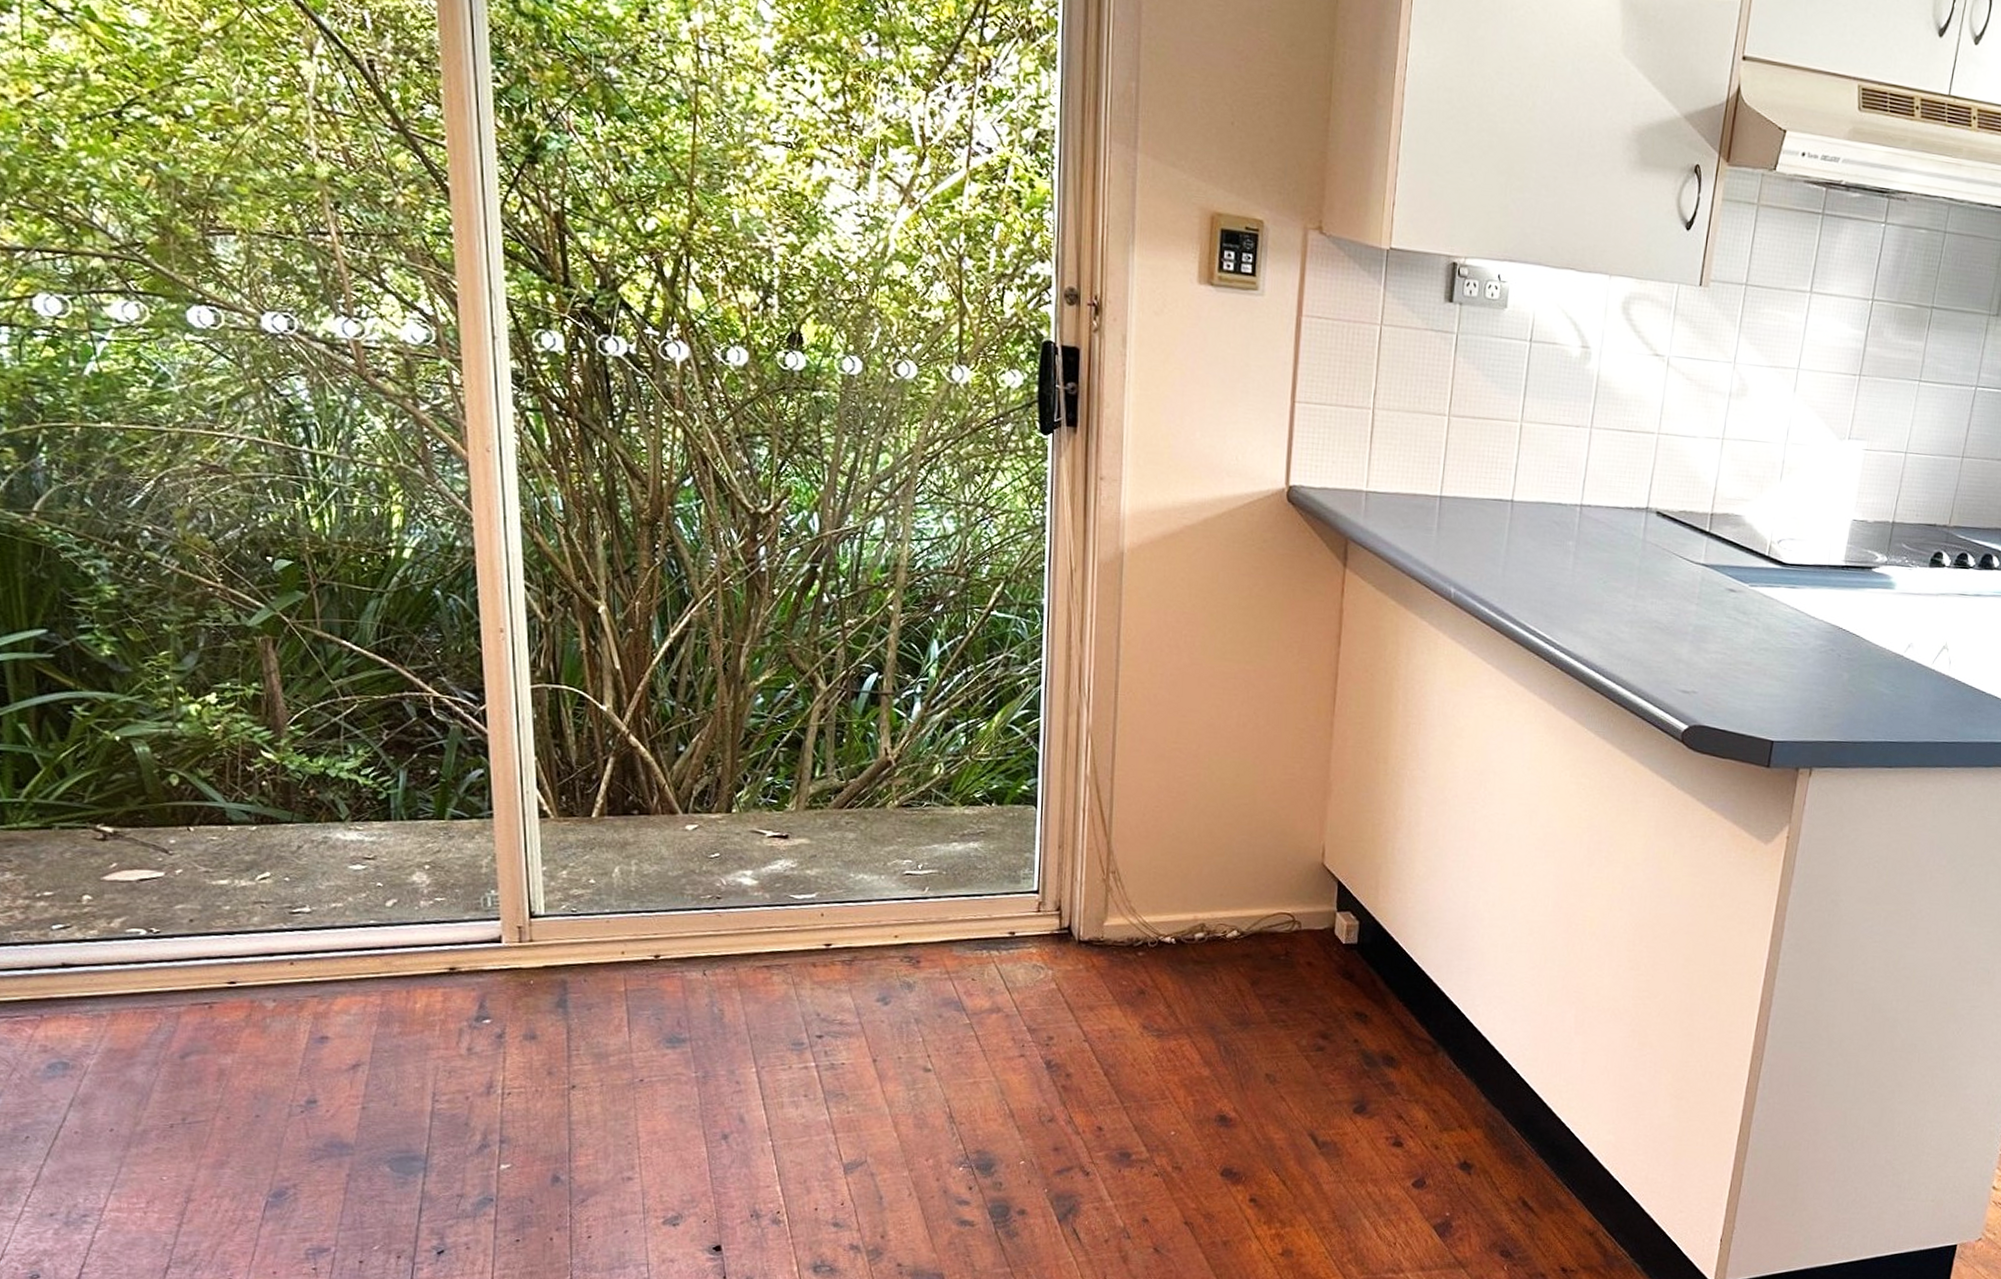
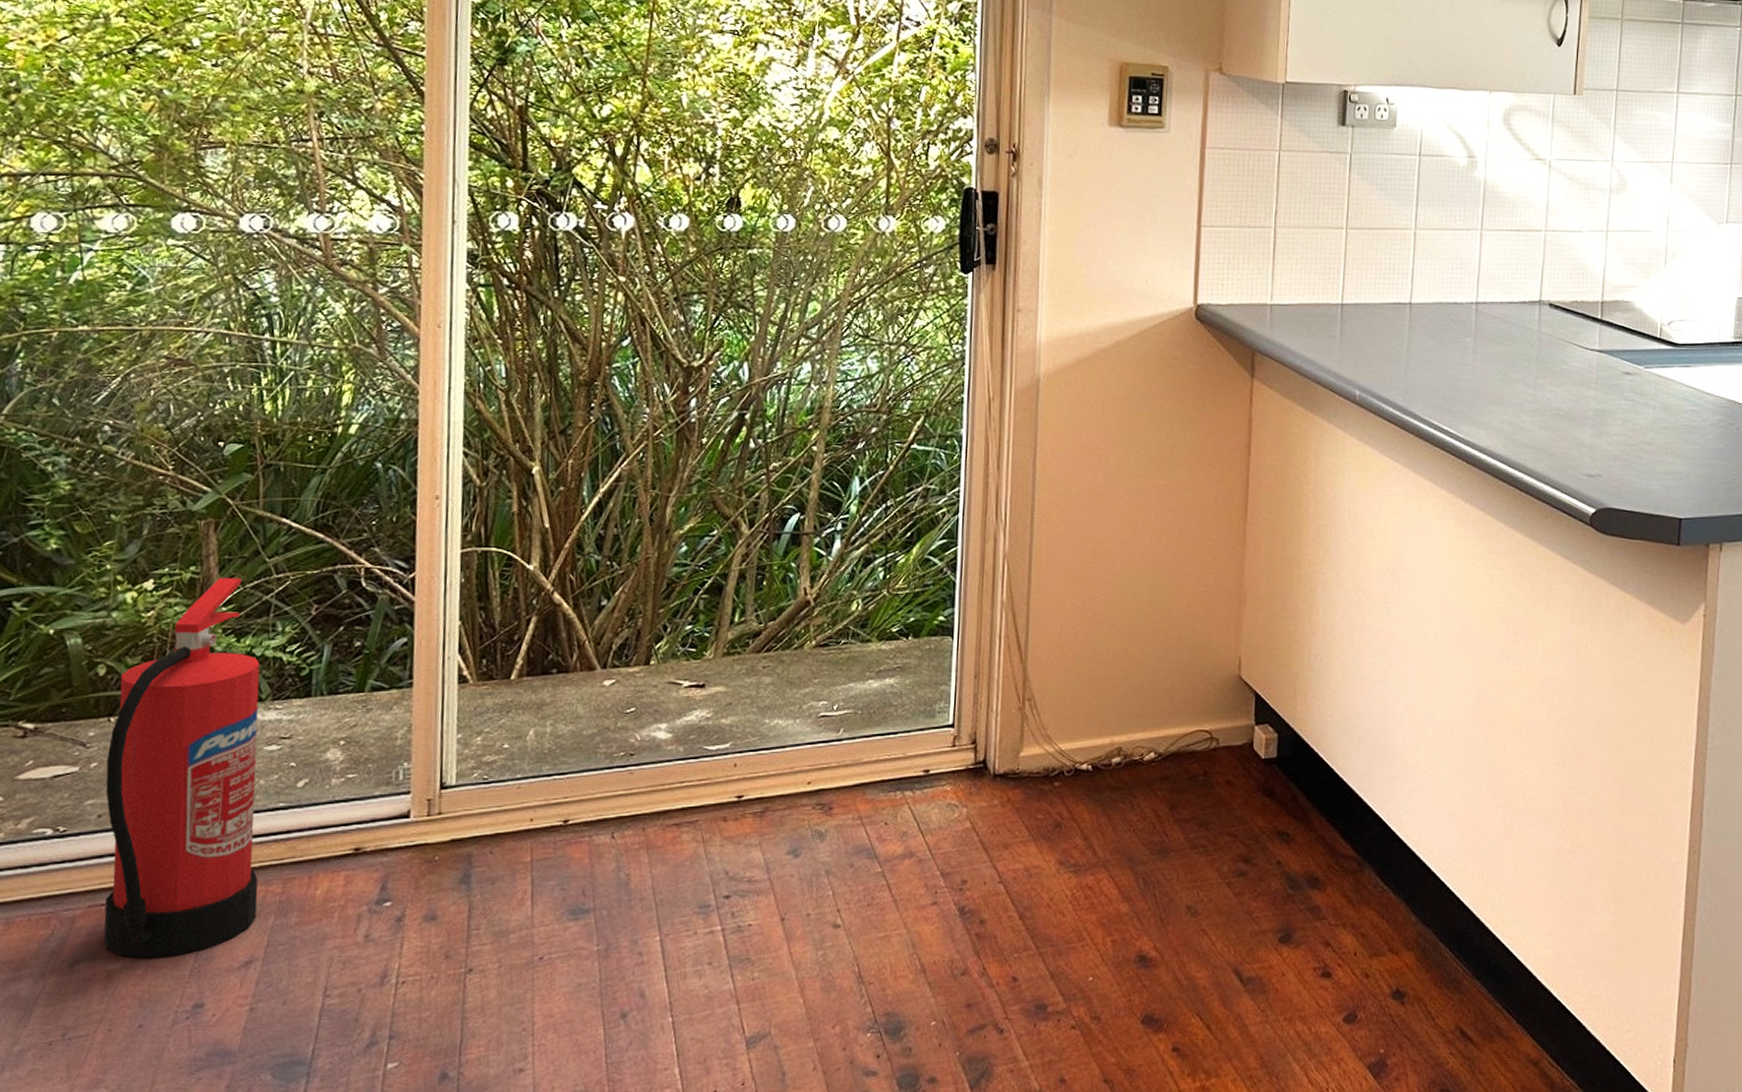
fire extinguisher: none [191,695,359,1056] -> present [103,577,261,959]

